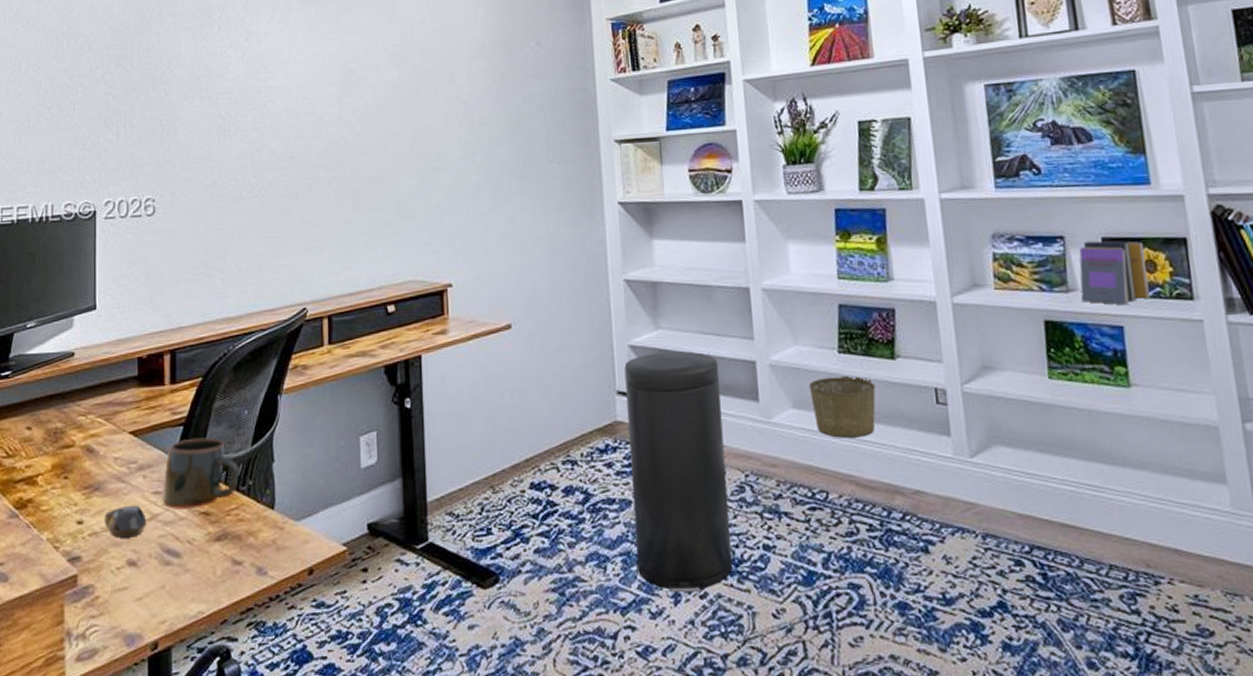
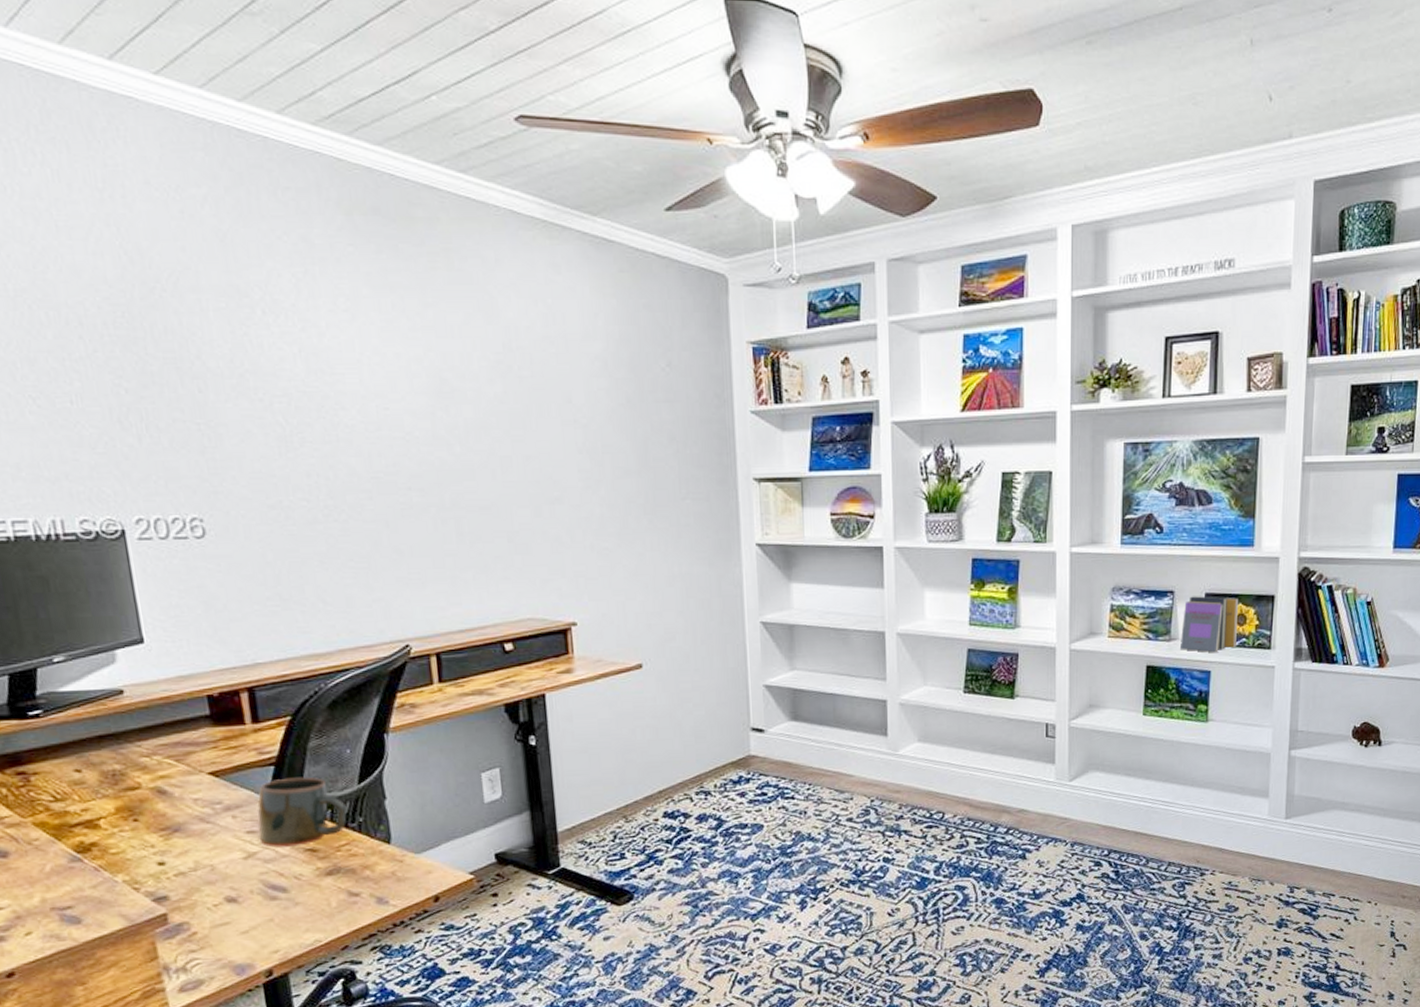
computer mouse: present [104,505,147,538] -> none [190,844,244,877]
pedal bin: present [624,351,733,593] -> none [759,691,856,901]
basket: present [808,376,876,438] -> none [934,714,994,767]

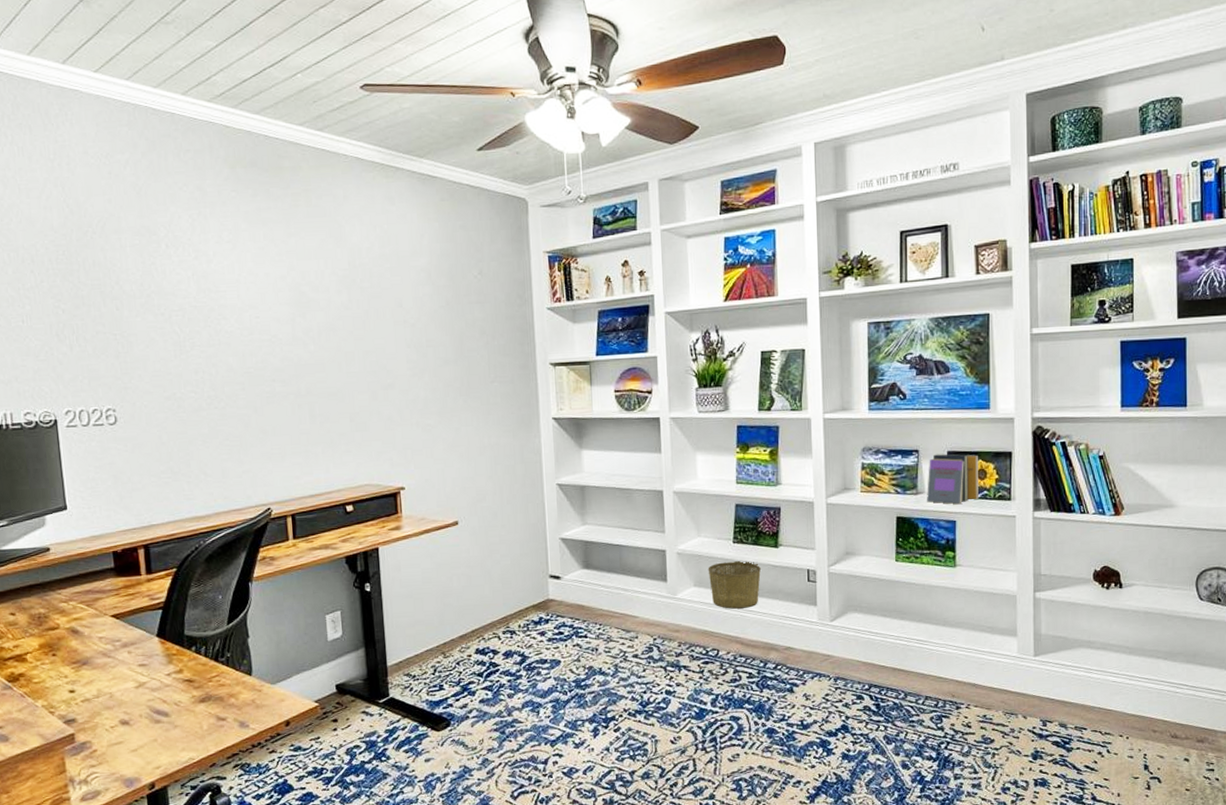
mug: present [257,777,347,848] -> none [148,618,218,678]
basket: none [934,714,994,767] -> present [708,561,761,609]

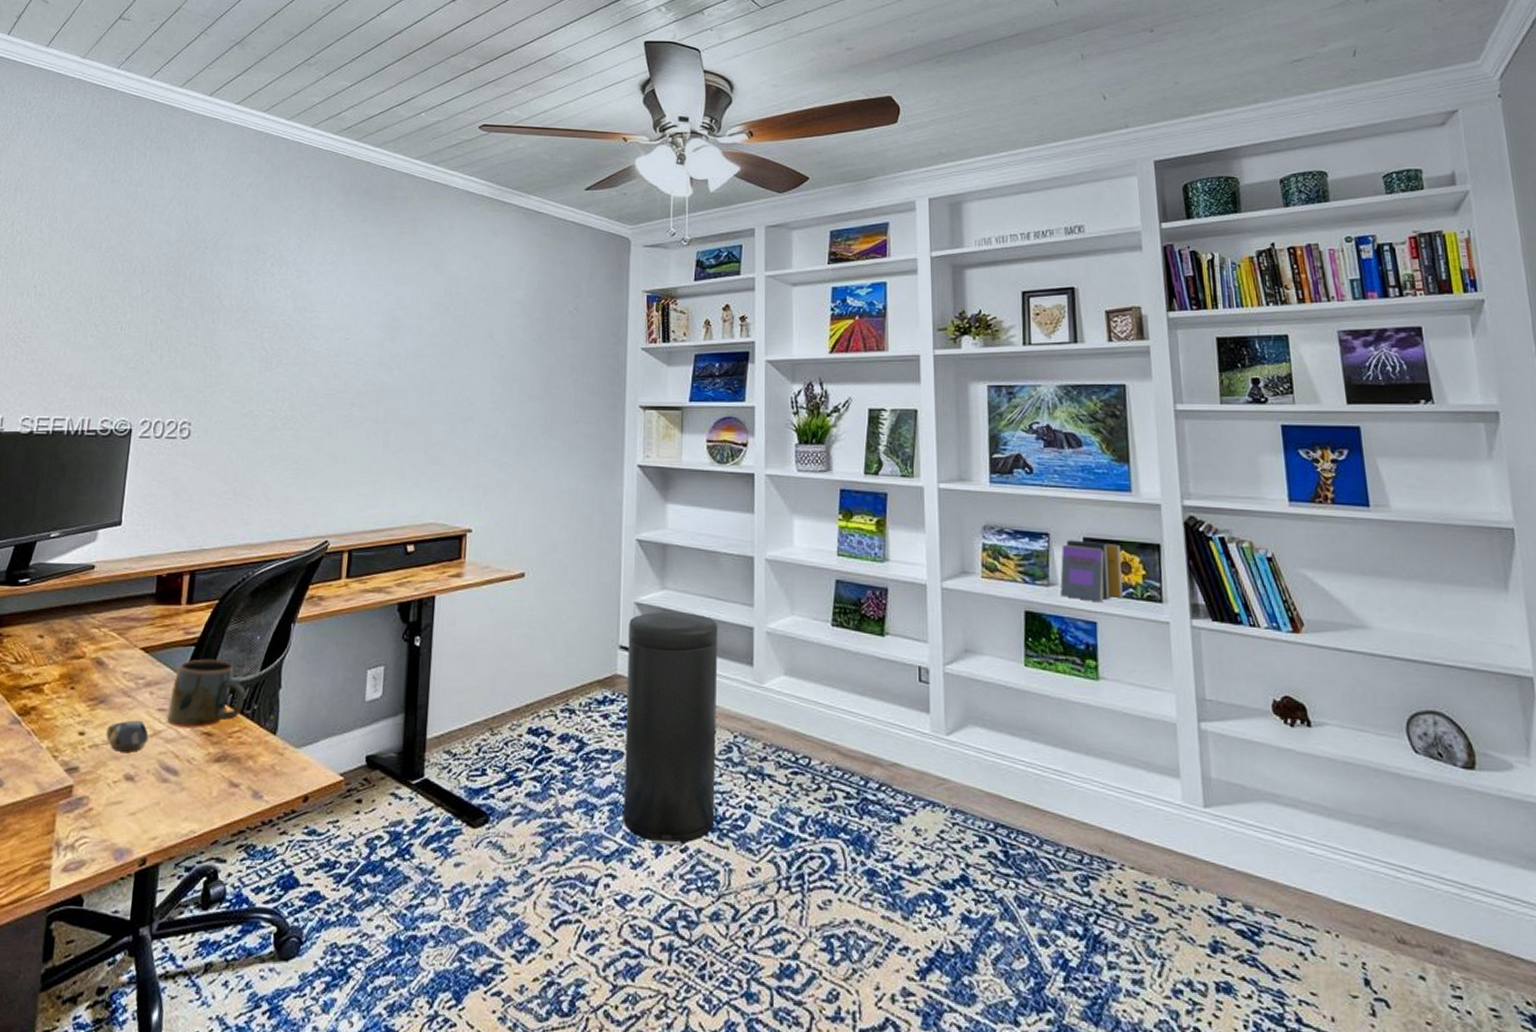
computer mouse: none [94,675,135,703] -> present [106,720,149,752]
mug: none [148,618,218,678] -> present [166,659,246,729]
pedal bin: none [556,542,641,729] -> present [622,611,719,847]
basket: present [708,561,761,609] -> none [801,648,863,708]

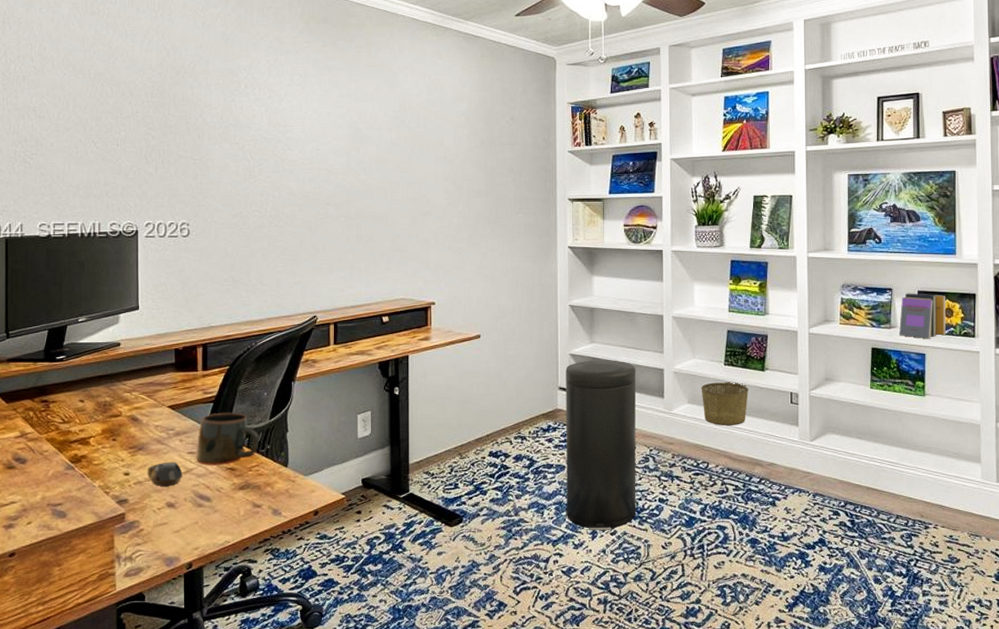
basket: none [801,648,863,708] -> present [701,382,748,425]

